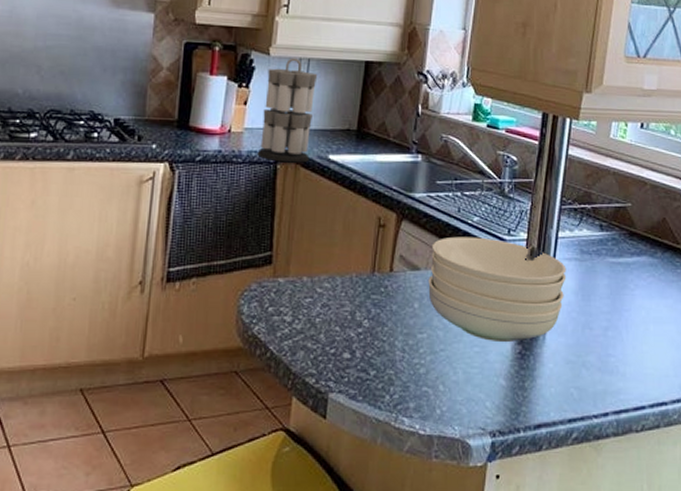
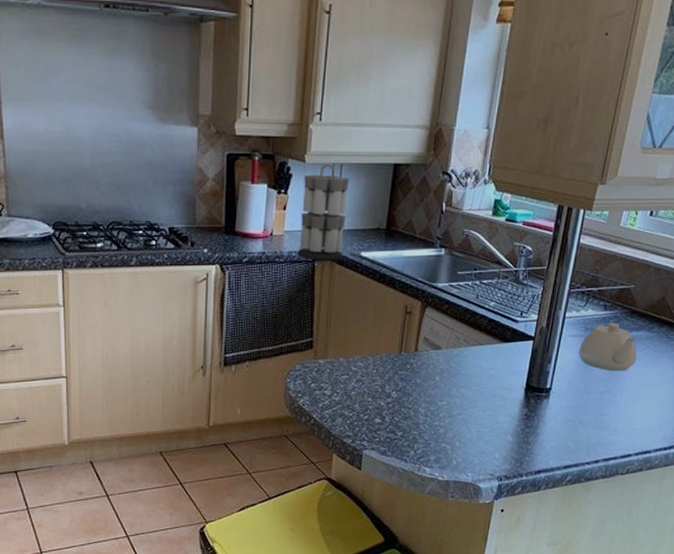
bowl: present [428,236,567,343] -> none [448,319,571,407]
teapot: none [574,245,642,303] -> present [578,323,637,371]

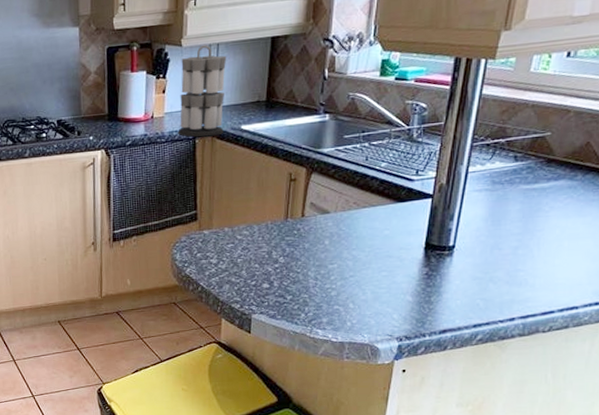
teapot: present [578,323,637,371] -> none [484,173,557,225]

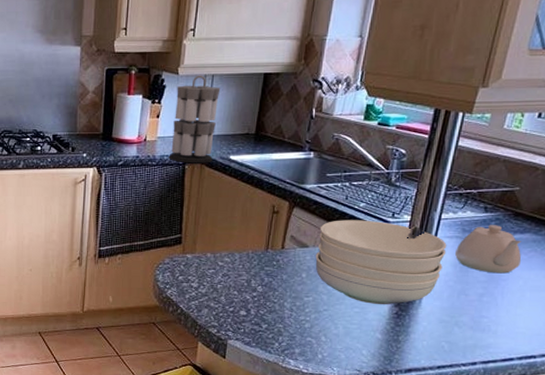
bowl: none [338,180,476,267] -> present [315,220,447,305]
teapot: none [484,173,557,225] -> present [454,225,522,274]

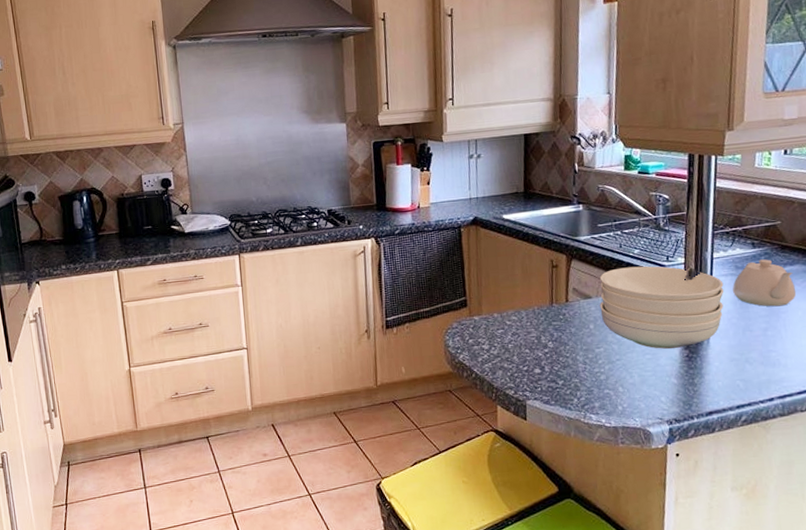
spice rack: present [168,75,221,163] -> none [443,140,487,226]

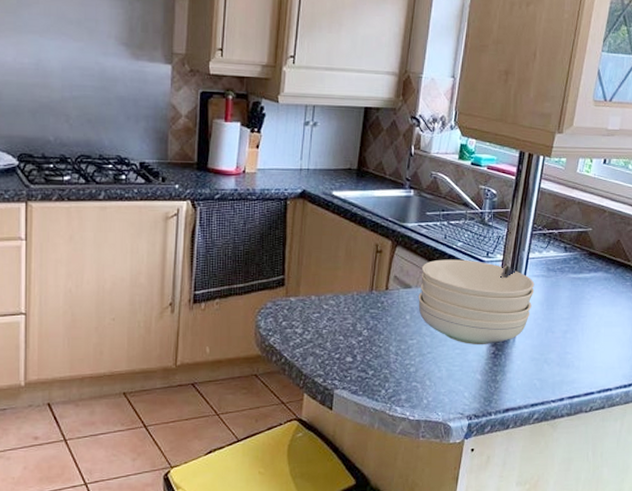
teapot: present [732,259,797,307] -> none [541,264,596,311]

